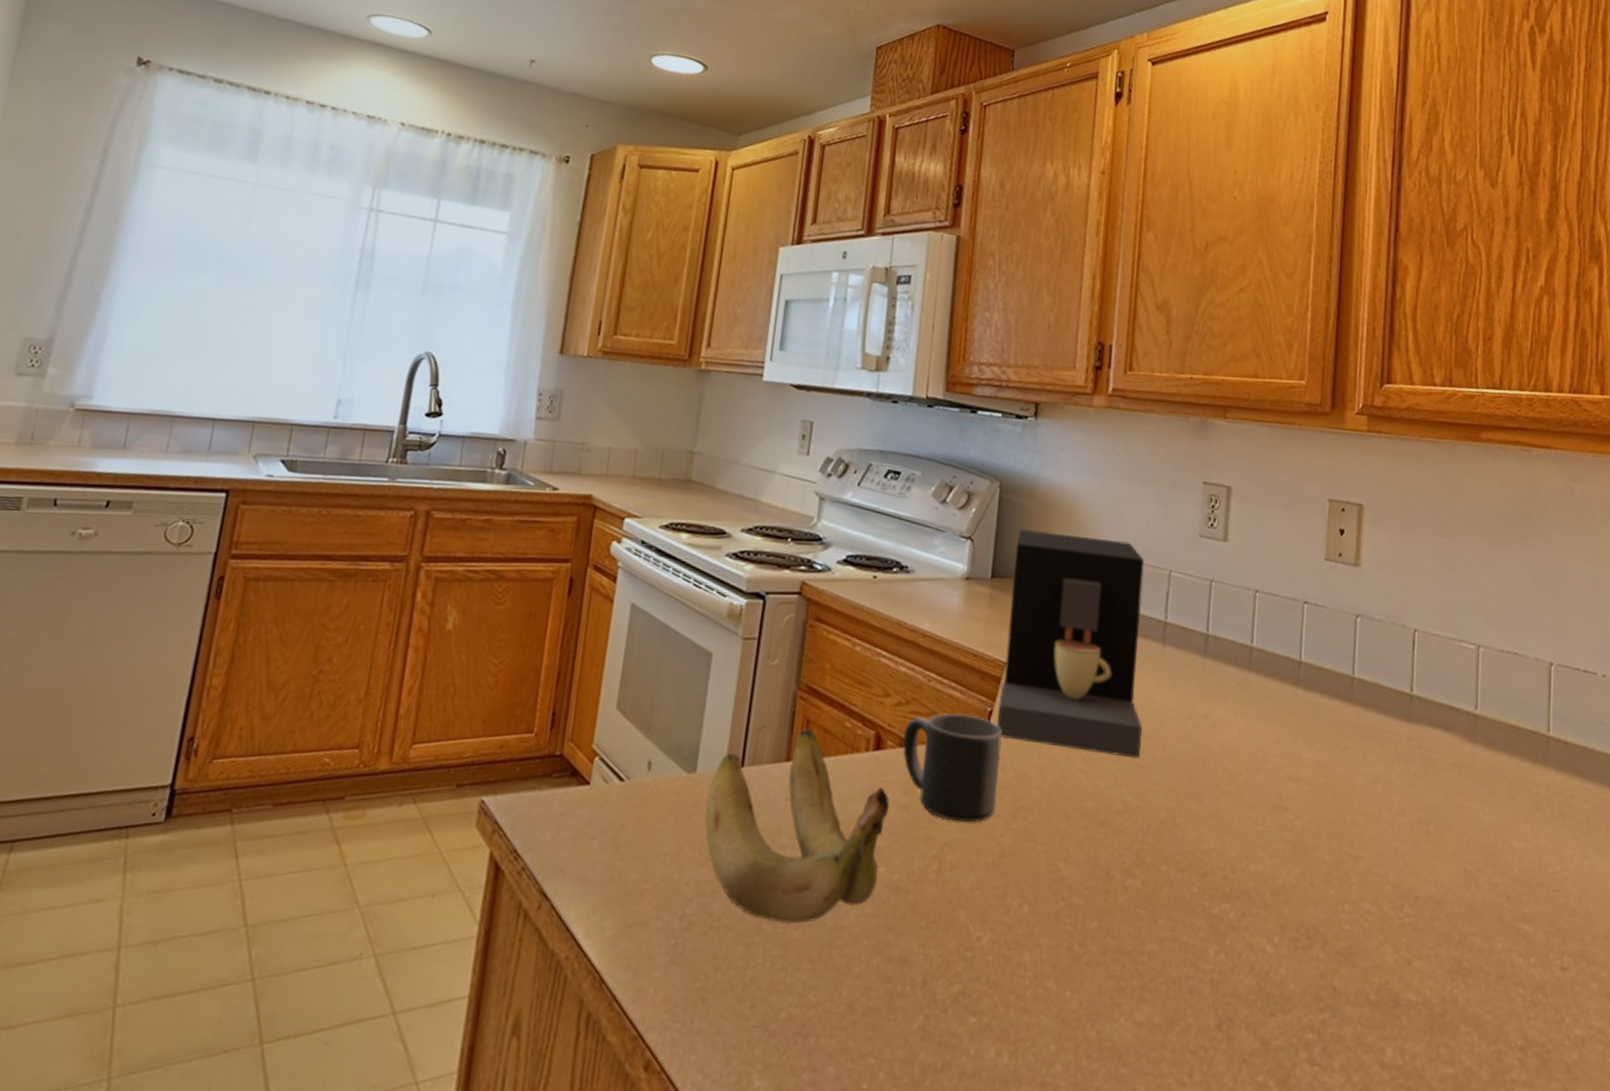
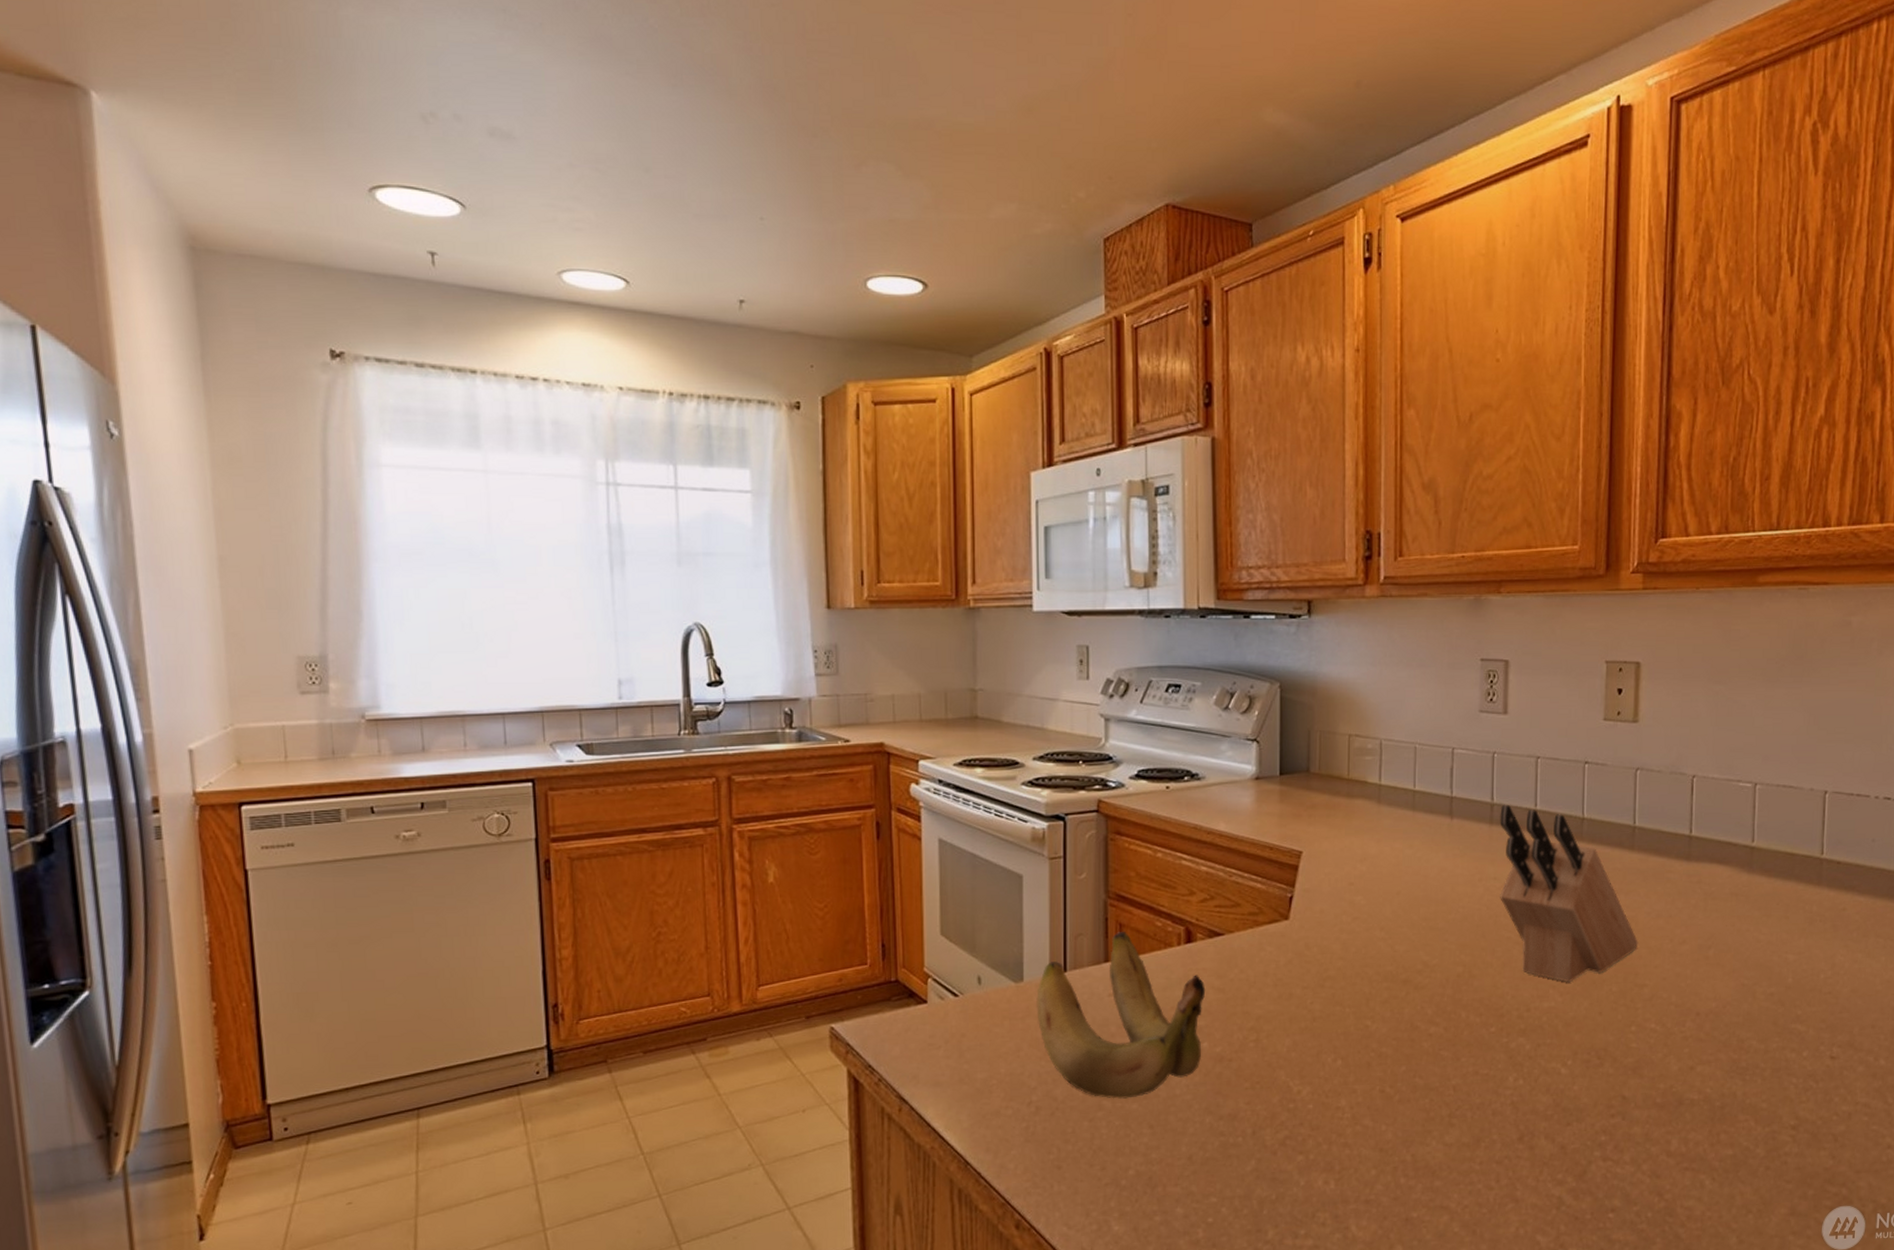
mug: present [903,713,1002,823] -> none [1212,902,1305,997]
coffee maker: present [996,529,1145,759] -> none [1298,725,1436,923]
knife block: none [1210,637,1355,845] -> present [1500,804,1639,983]

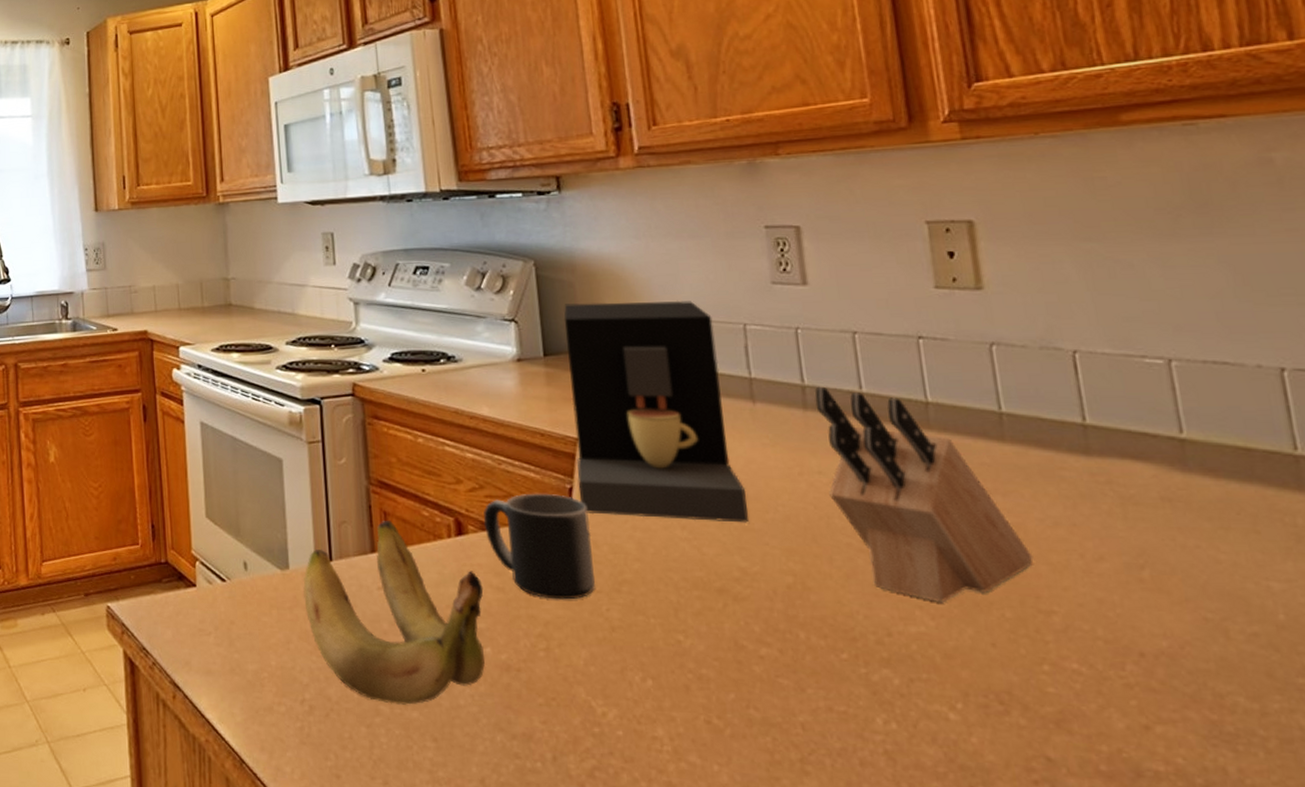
mug: none [1212,902,1305,997] -> present [483,493,595,600]
coffee maker: none [1298,725,1436,923] -> present [564,300,750,523]

